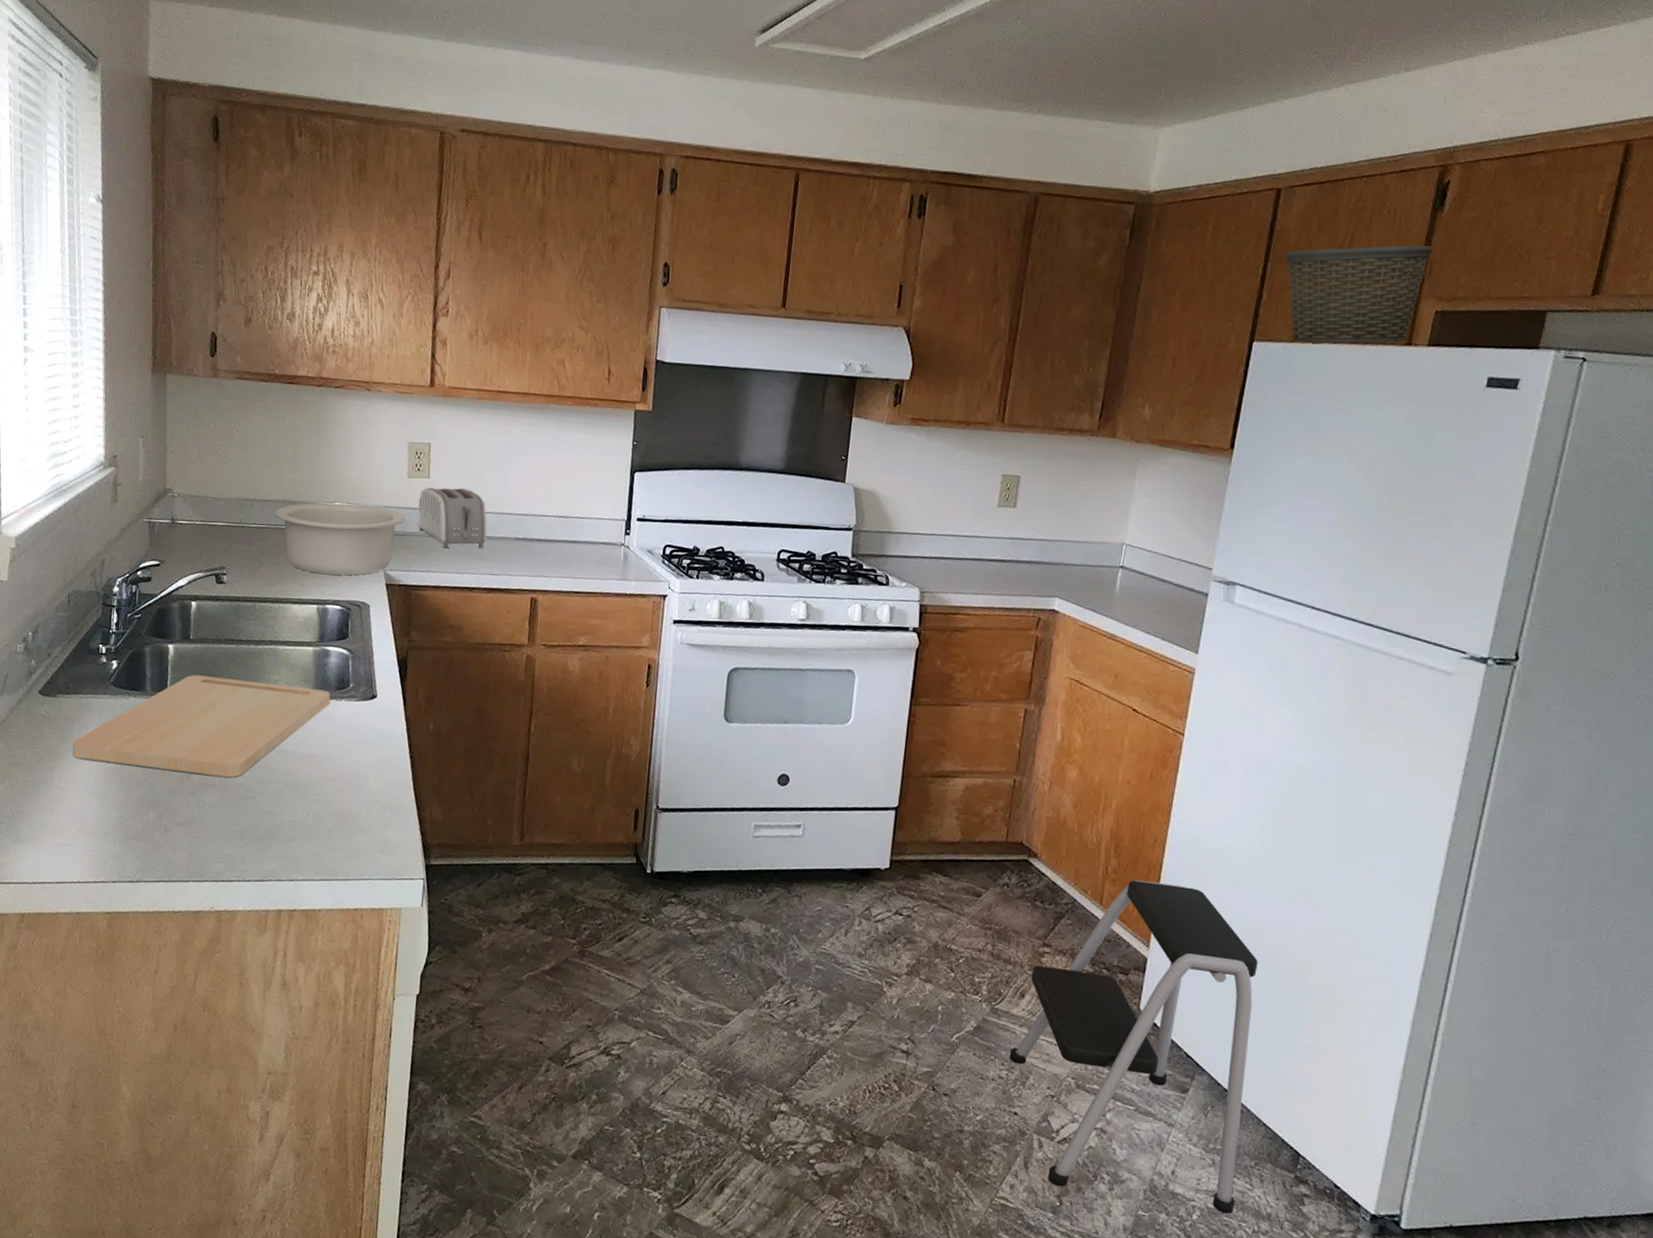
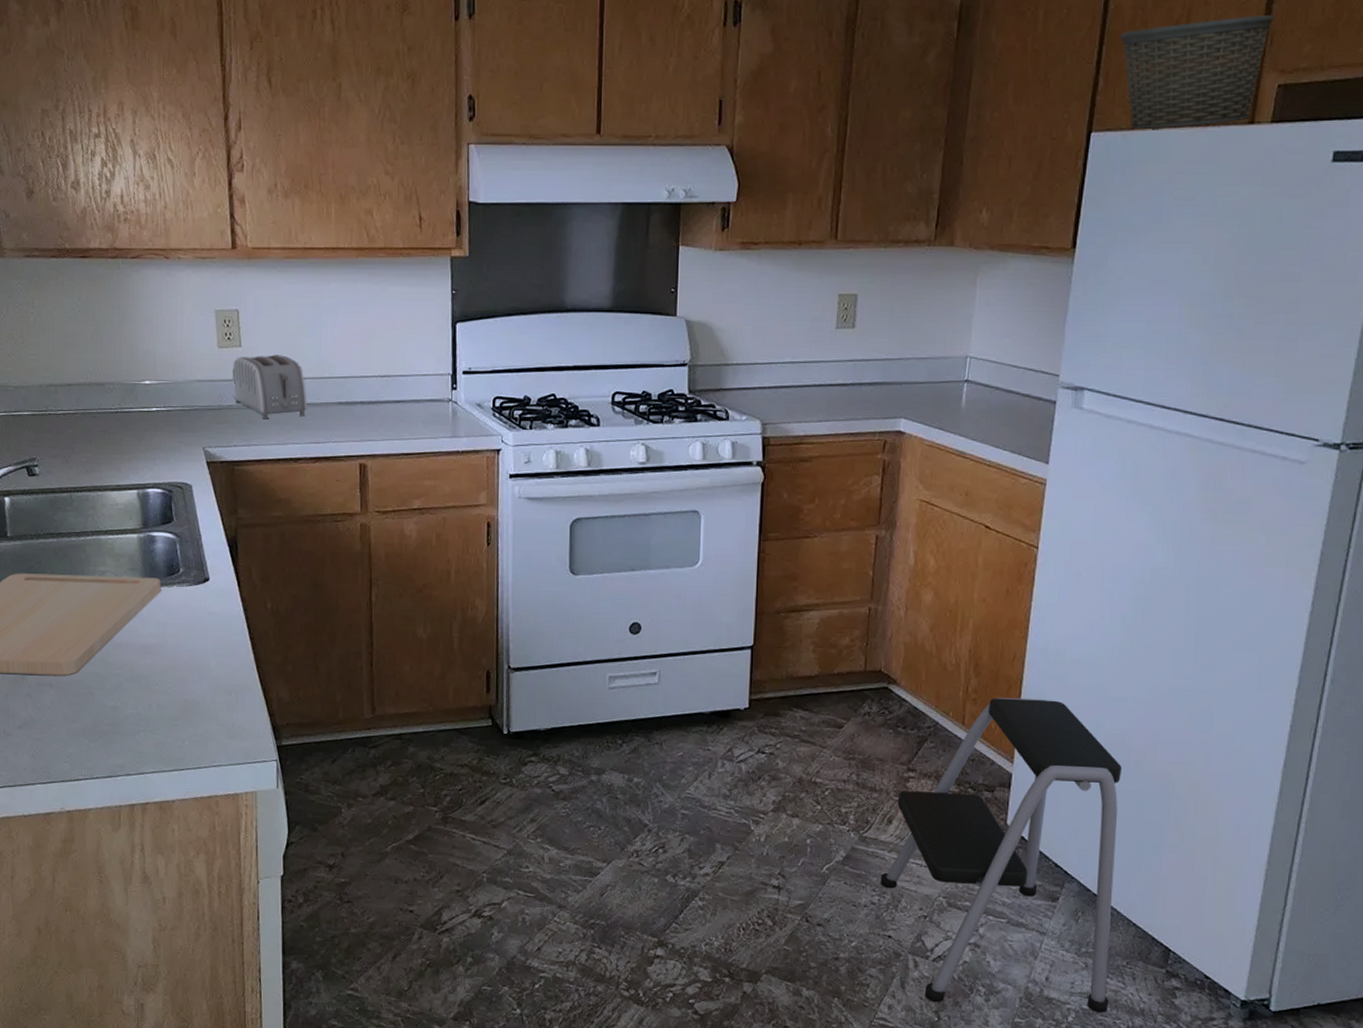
bowl: present [275,503,405,576] -> none [82,381,219,458]

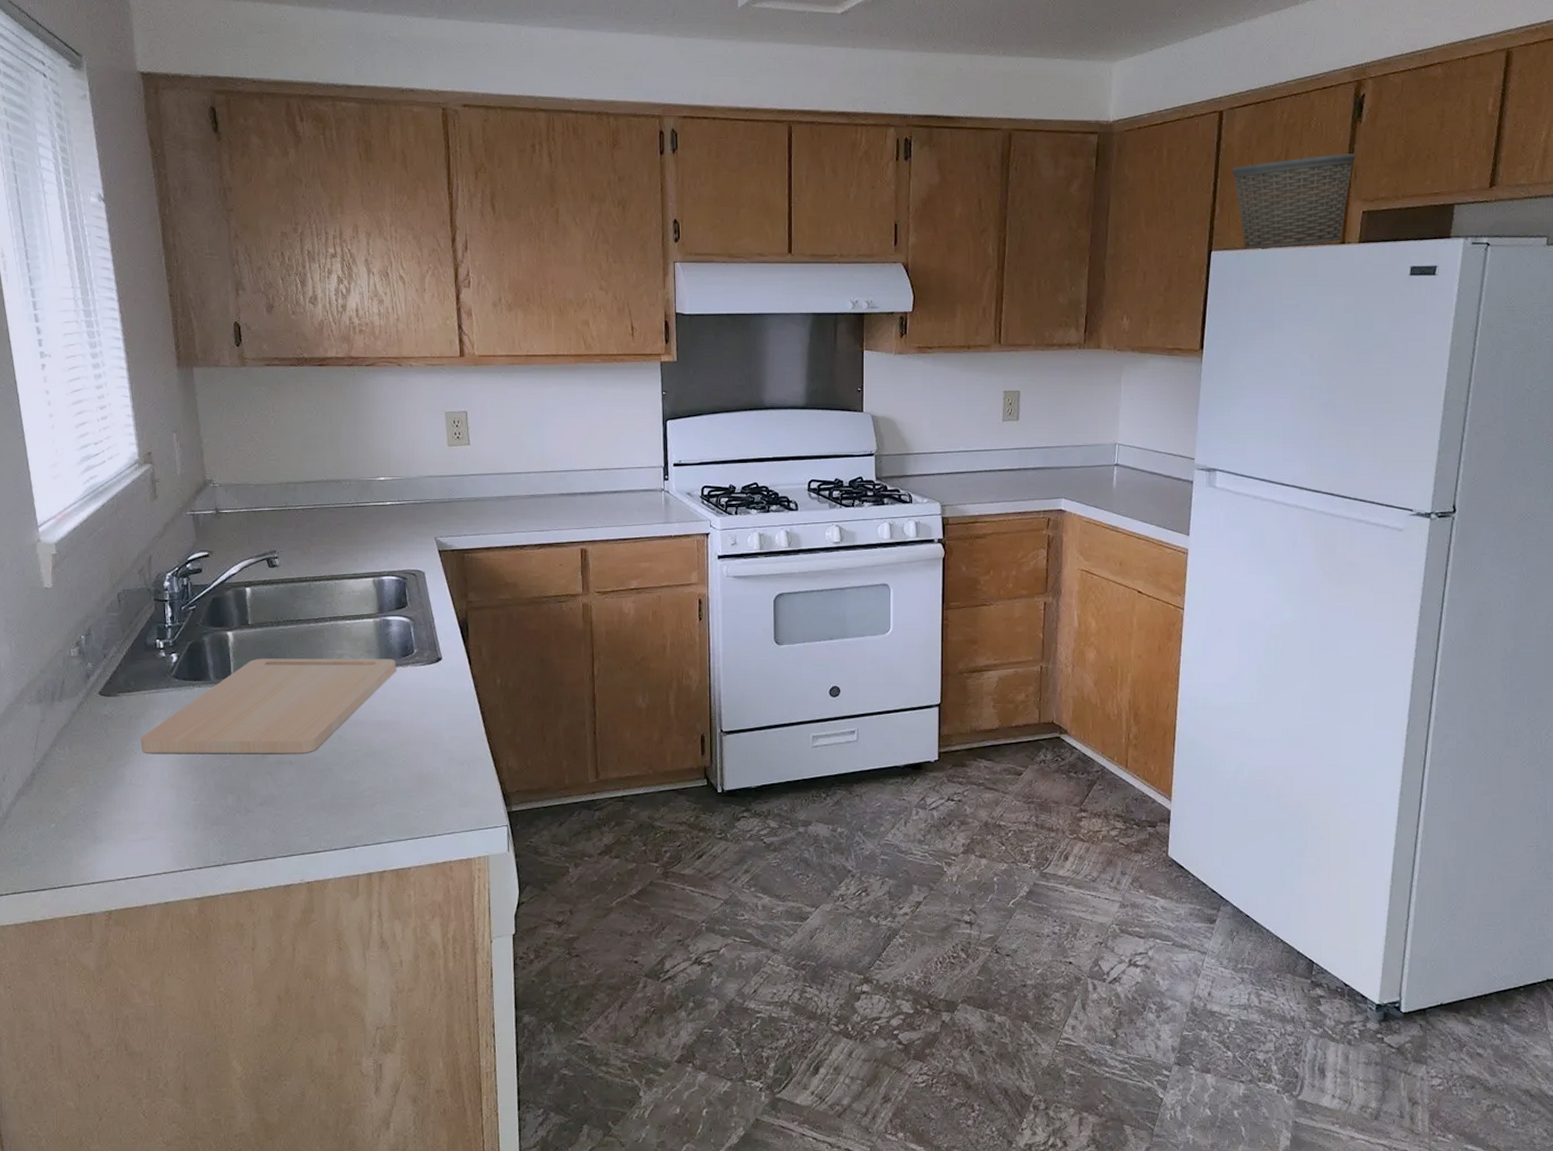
toaster: present [232,355,307,420] -> none [462,452,531,511]
step stool: present [880,697,1122,1013] -> none [1060,742,1264,1023]

